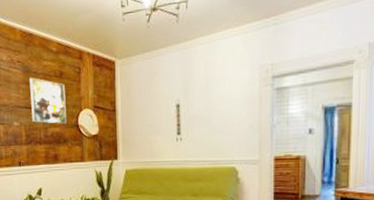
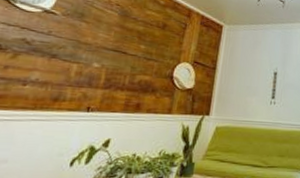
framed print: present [29,77,67,125] -> none [118,22,166,74]

